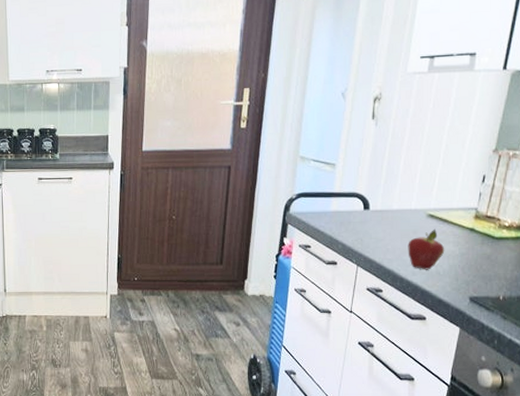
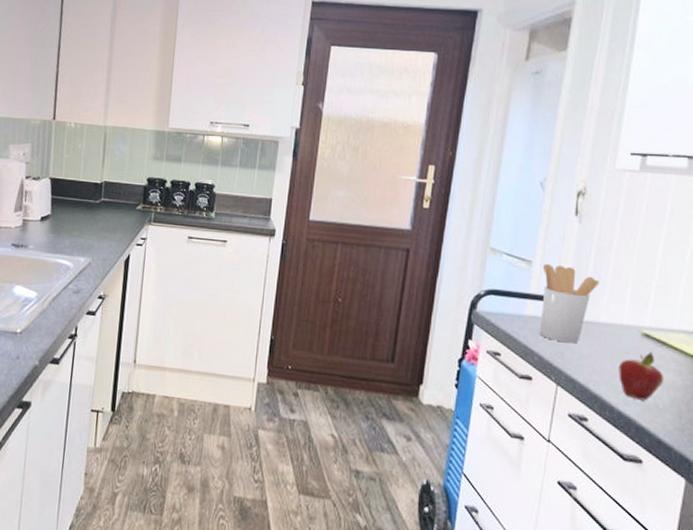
utensil holder: none [343,164,392,230] -> present [540,263,599,344]

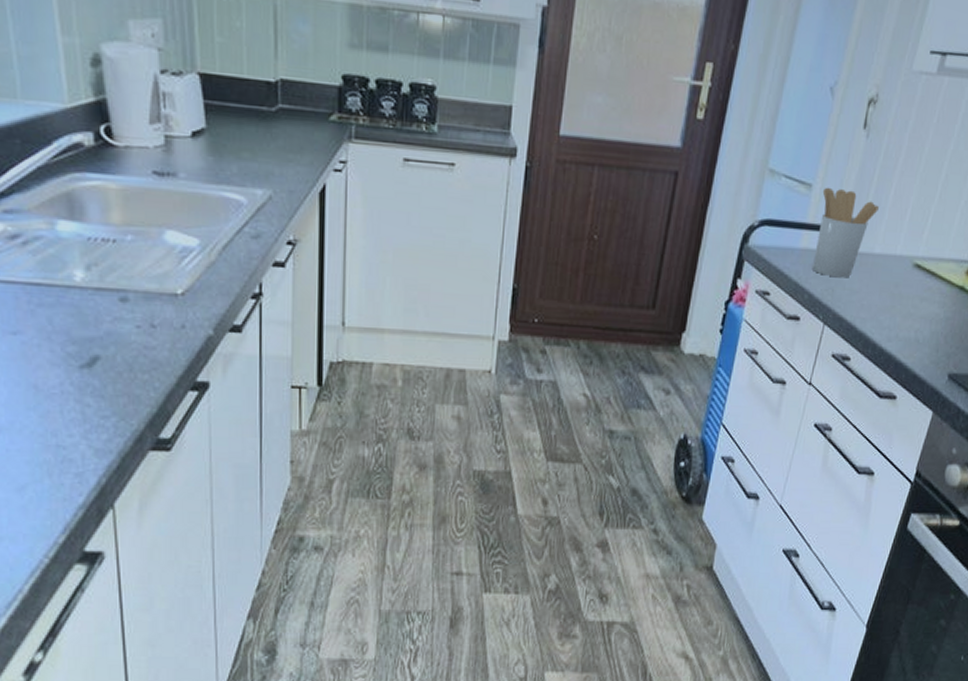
fruit: present [618,351,664,401] -> none [885,283,929,336]

